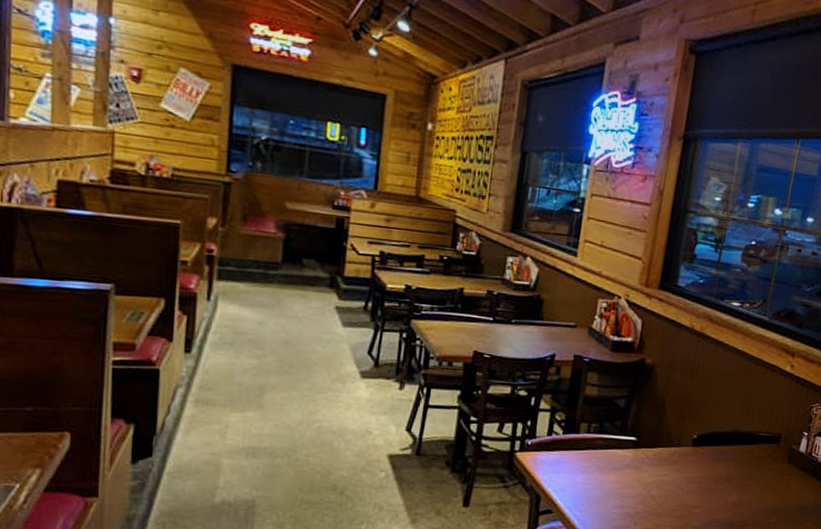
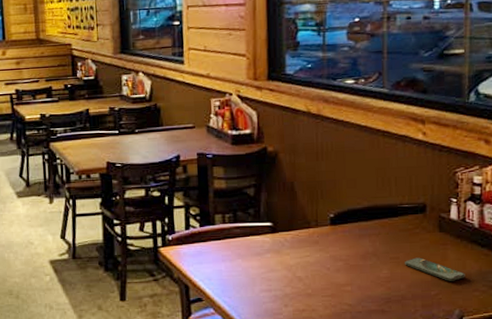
smartphone: none [751,485,802,511] -> present [404,257,465,281]

